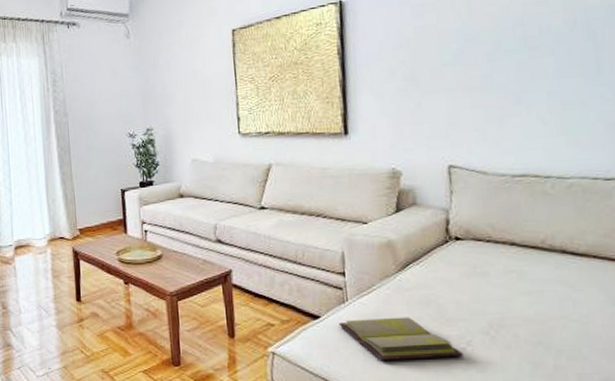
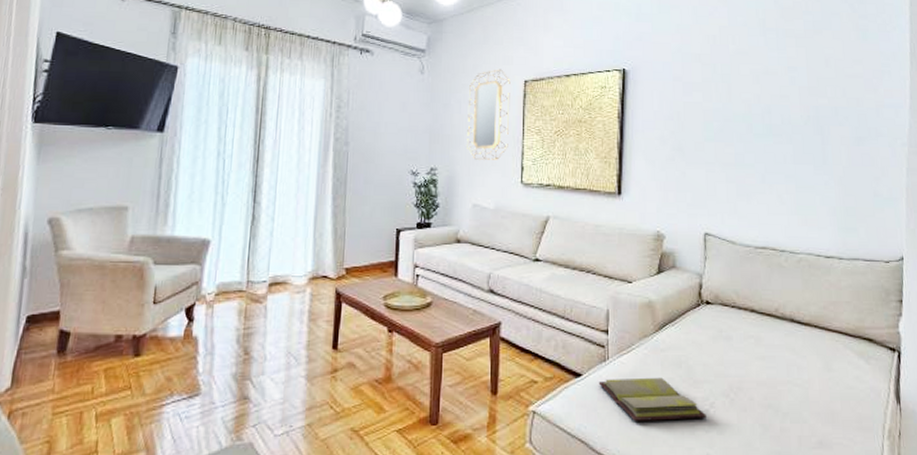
home mirror: none [176,21,222,116] -> present [467,69,510,160]

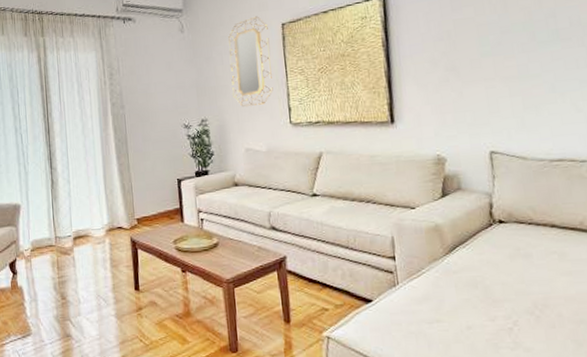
diary: present [598,377,706,421] -> none [390,299,510,342]

